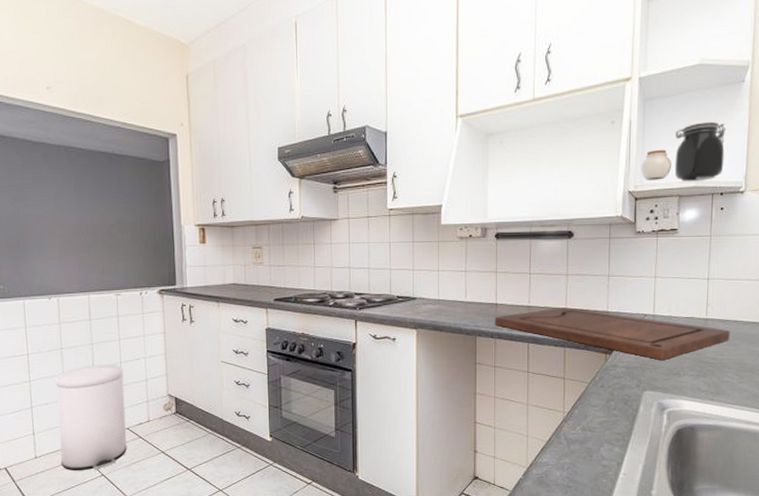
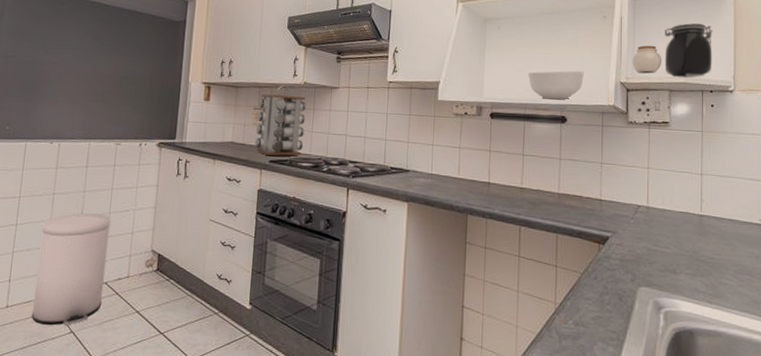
spice rack: none [257,221,307,295] -> present [255,85,306,157]
cutting board: present [494,307,730,360] -> none [486,191,726,255]
bowl: none [533,182,592,215] -> present [528,70,585,100]

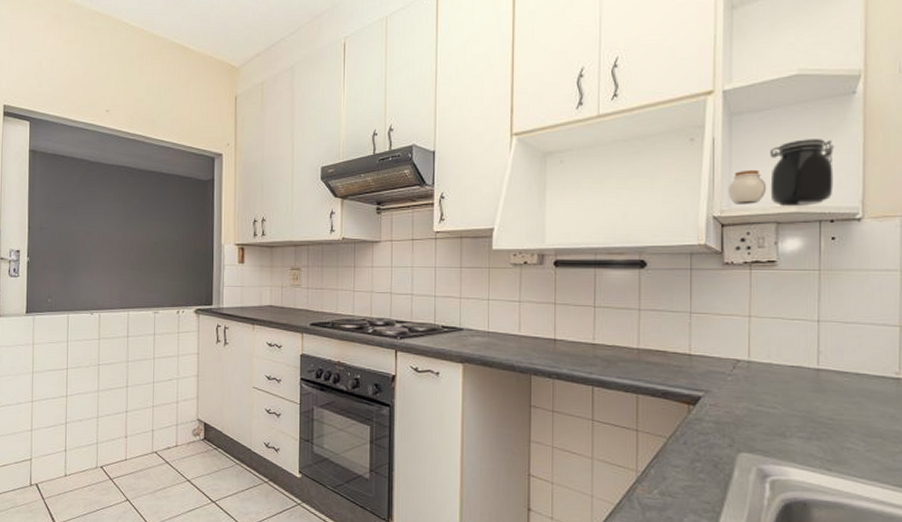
pedal bin: present [31,213,111,326] -> none [88,383,155,494]
spice rack: present [255,85,306,157] -> none [295,242,346,319]
bowl: present [528,70,585,100] -> none [597,206,668,242]

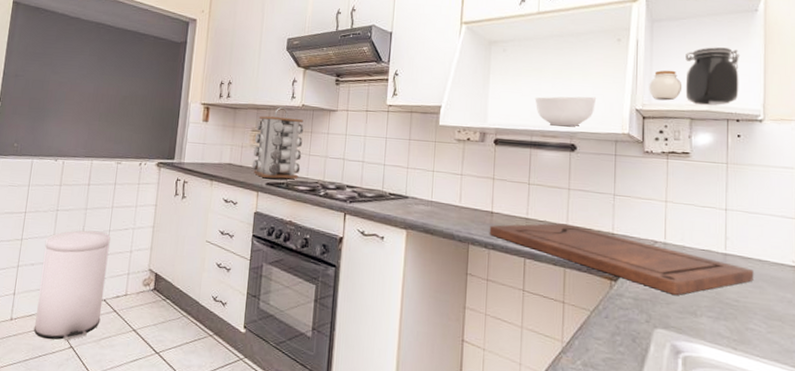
pedal bin: none [88,383,155,494] -> present [33,230,111,341]
spice rack: none [295,242,346,319] -> present [252,107,304,180]
cutting board: none [552,347,851,416] -> present [489,223,754,295]
bowl: none [597,206,668,242] -> present [535,96,597,127]

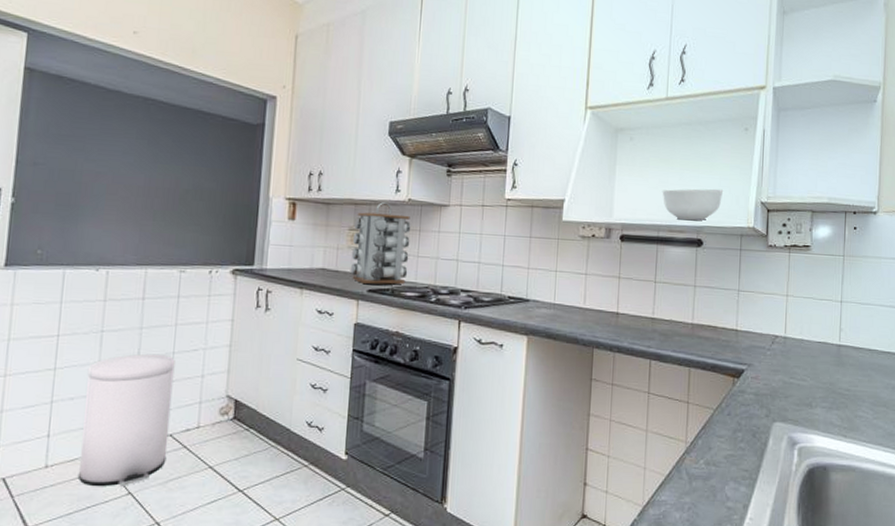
cutting board: present [489,223,754,295] -> none [614,322,864,388]
jar: present [649,70,683,101] -> none [774,161,805,193]
jar: present [685,47,741,106] -> none [807,138,859,198]

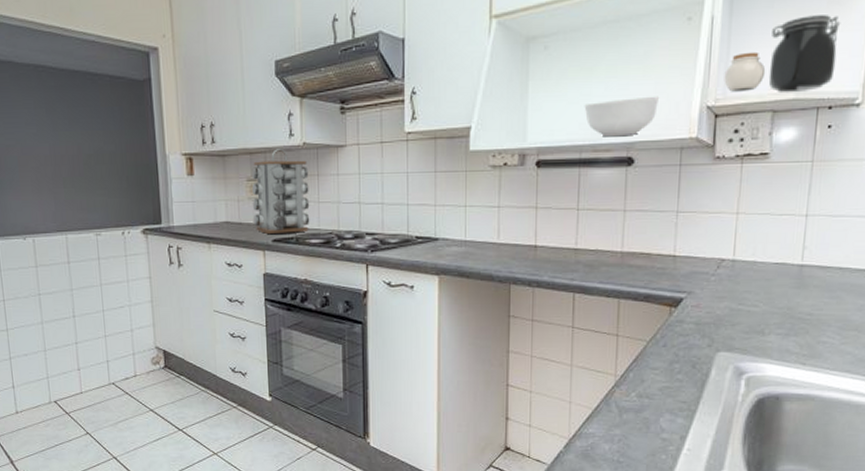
pedal bin: present [77,353,175,486] -> none [33,312,113,427]
jar: none [774,161,805,193] -> present [724,51,766,92]
jar: none [807,138,859,198] -> present [768,15,841,94]

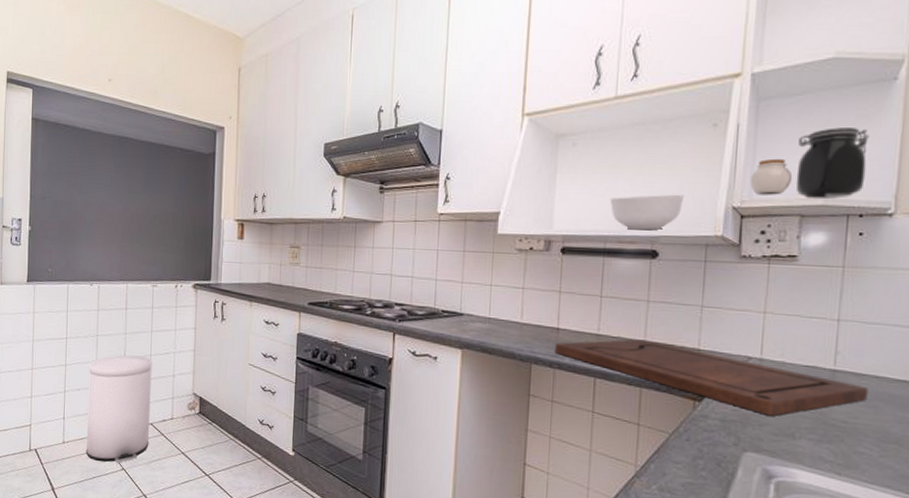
pedal bin: none [33,312,113,427] -> present [86,355,152,463]
spice rack: present [252,149,310,235] -> none [293,221,347,299]
cutting board: none [533,250,832,315] -> present [554,339,868,416]

